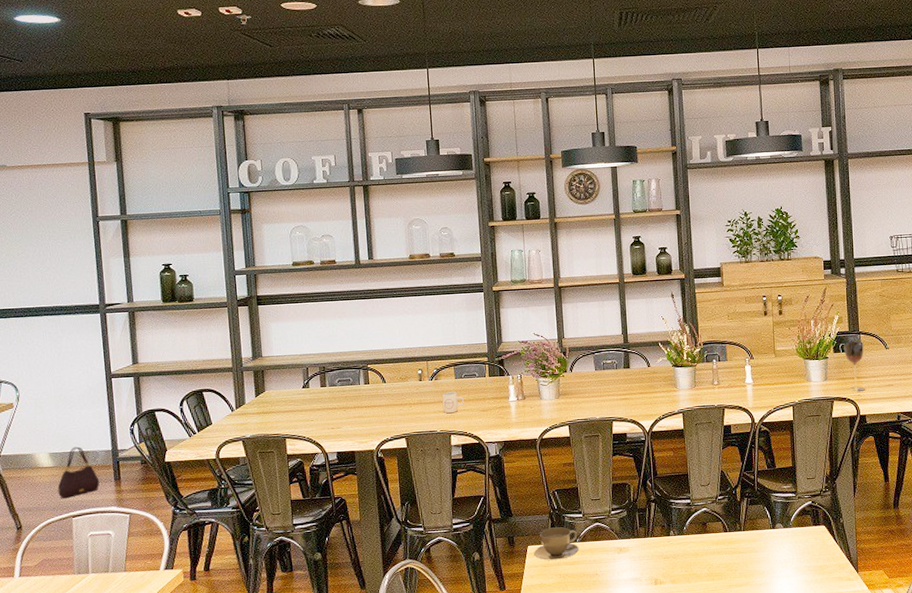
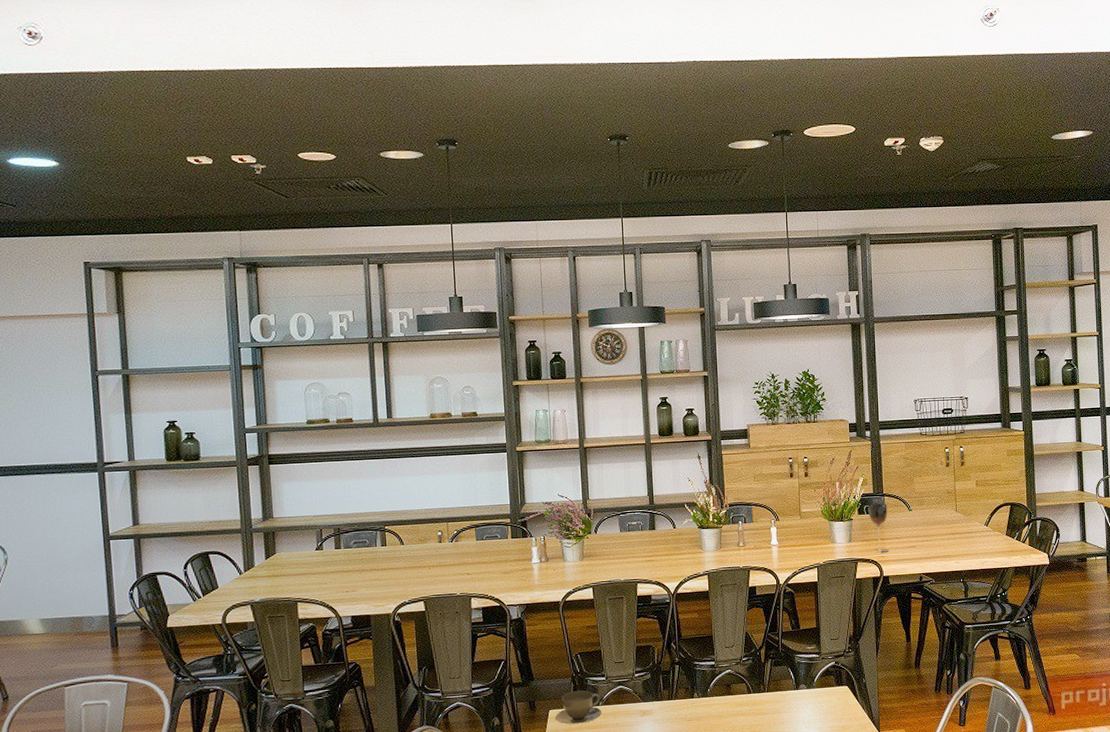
handbag: present [57,446,100,498] -> none [48,612,96,666]
mug: present [441,392,464,414] -> none [462,554,485,576]

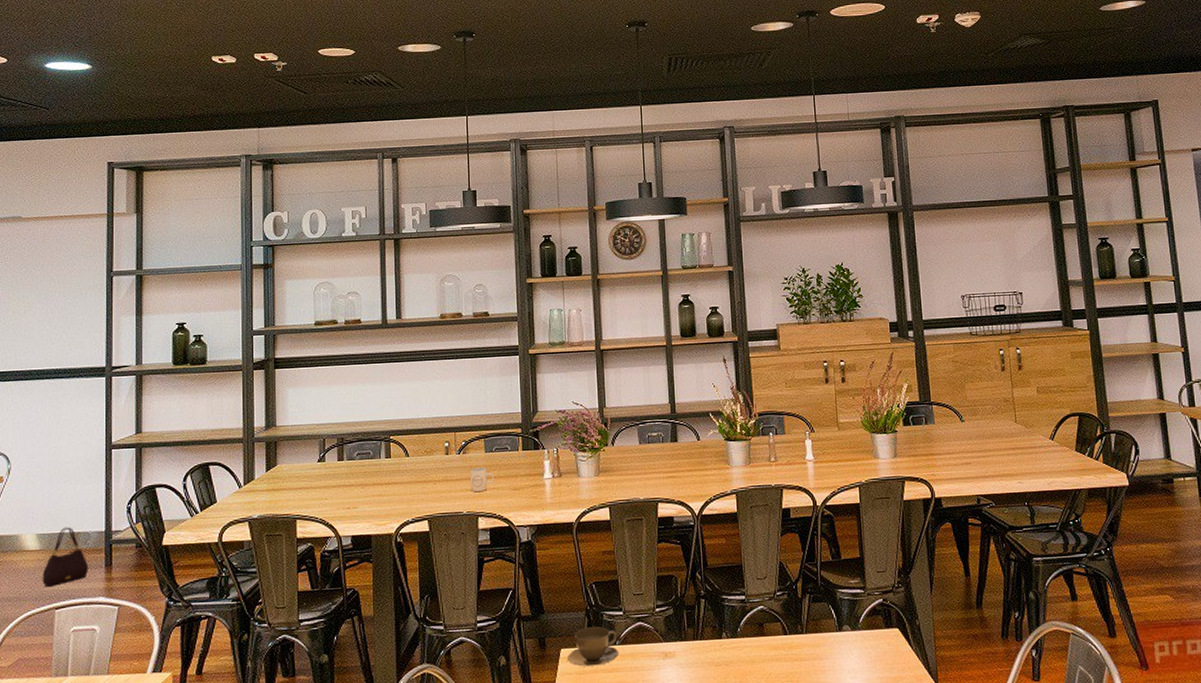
handbag: none [48,612,96,666] -> present [42,527,89,587]
mug: none [462,554,485,576] -> present [469,467,494,493]
wineglass: present [868,503,888,554] -> none [914,413,940,471]

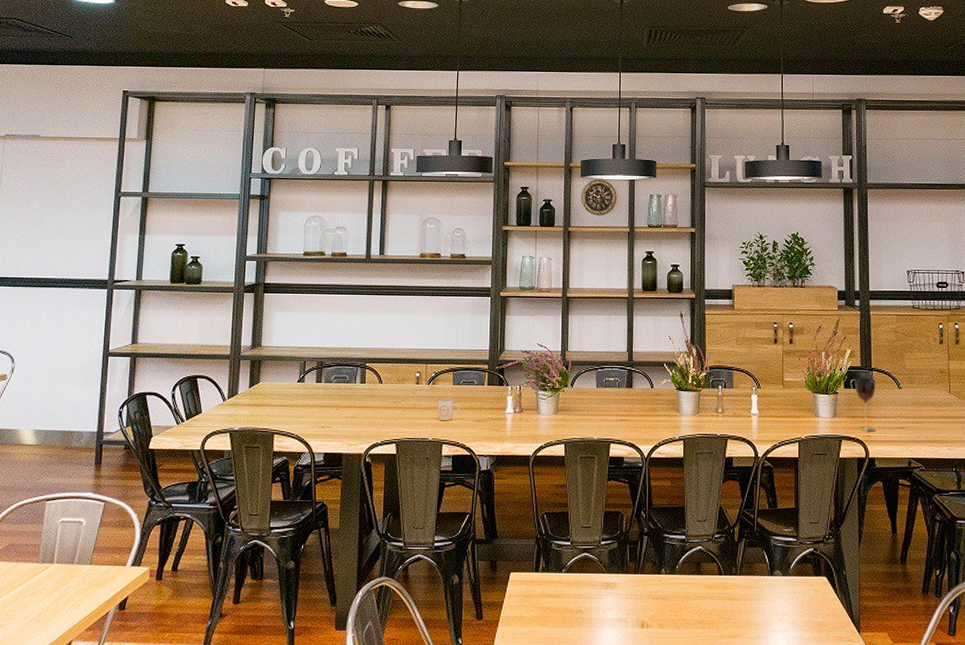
handbag: present [42,527,89,587] -> none [36,425,80,479]
teacup: present [567,626,618,667] -> none [515,554,564,591]
wineglass: none [914,413,940,471] -> present [855,378,875,433]

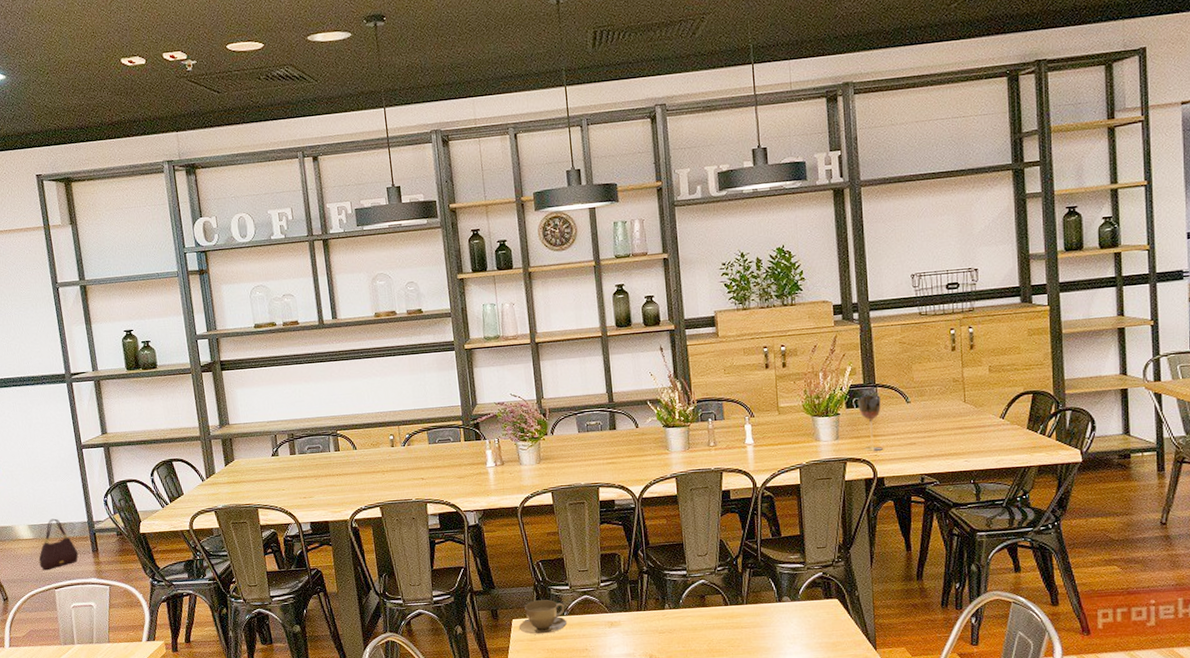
handbag: none [36,425,80,479] -> present [38,518,79,570]
mug: present [437,398,460,421] -> none [415,458,440,481]
teacup: none [515,554,564,591] -> present [518,600,567,635]

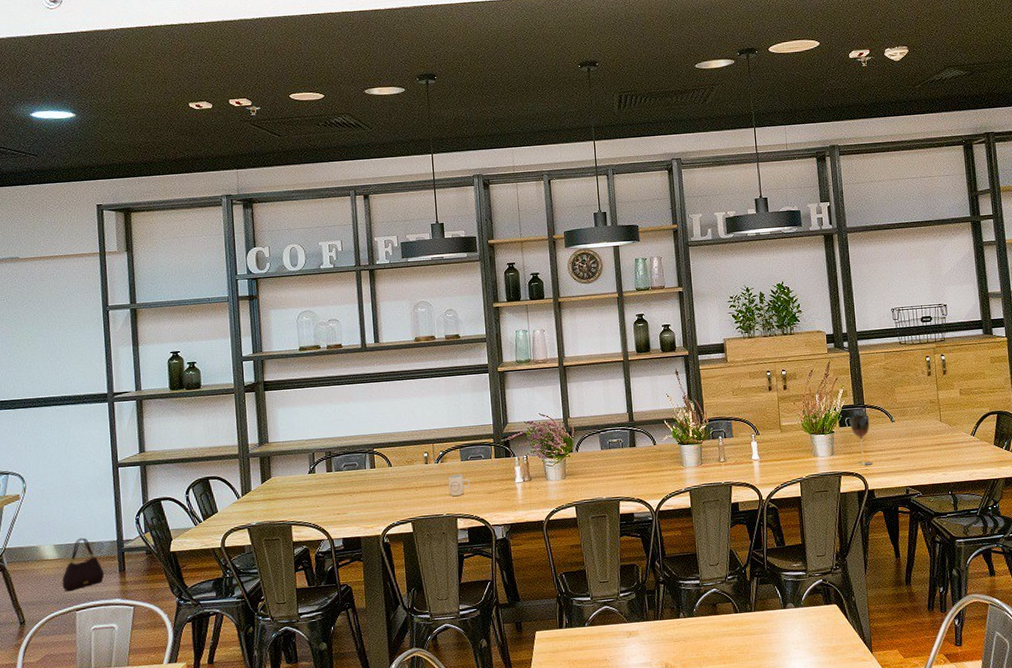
mug: none [415,458,440,481] -> present [447,474,470,497]
teacup: present [518,600,567,635] -> none [541,611,587,646]

